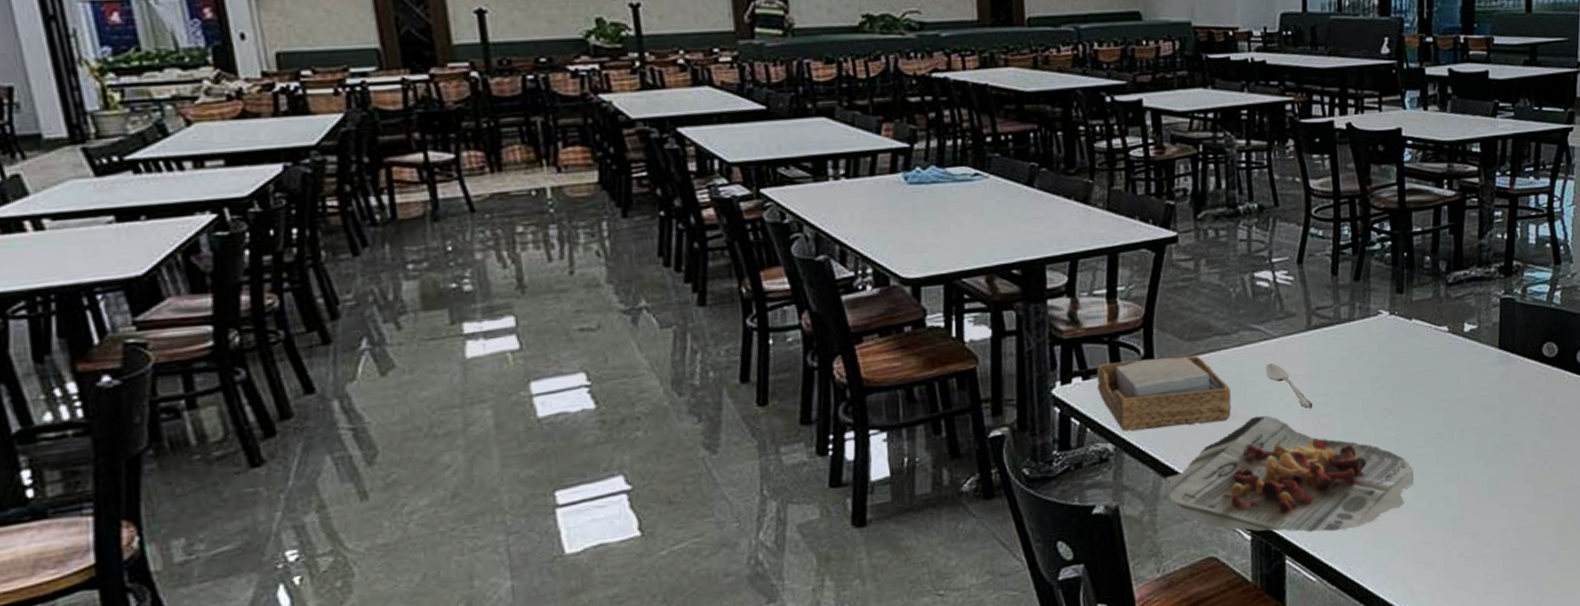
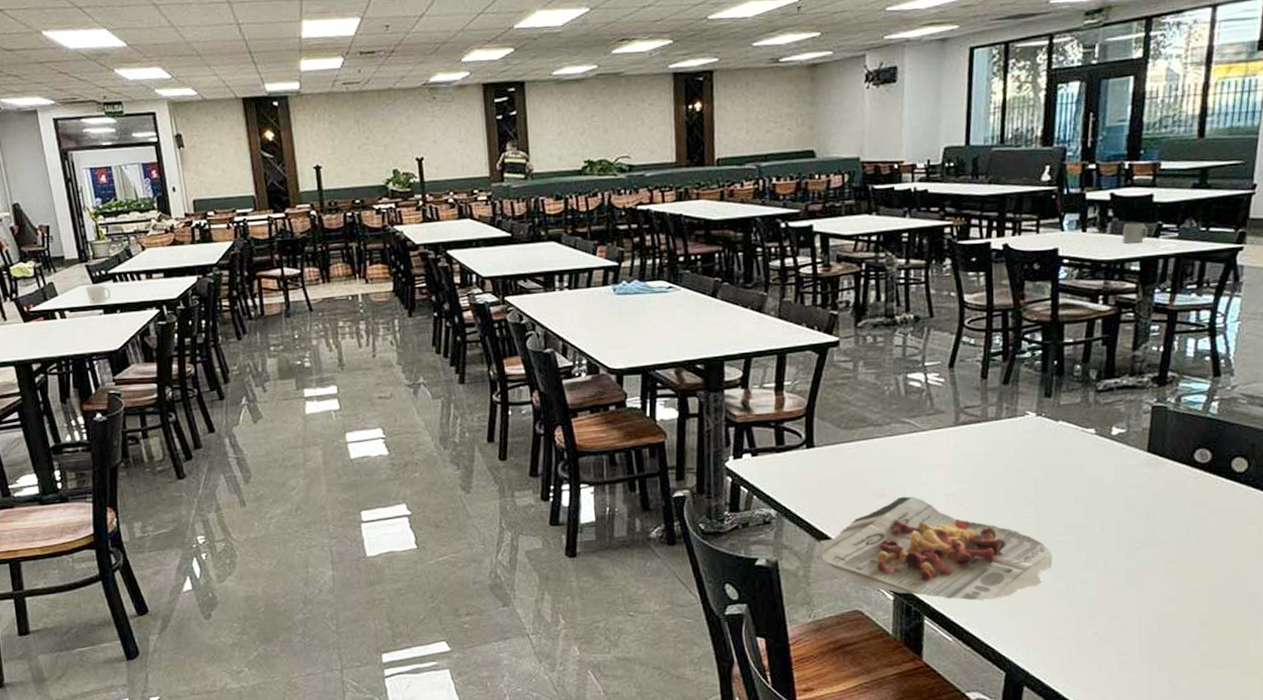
mug: none [82,176,129,209] -> present [86,284,111,305]
napkin holder: present [1096,355,1232,432] -> none [763,441,881,501]
spoon: present [1266,363,1313,408] -> none [914,452,957,493]
mug: none [1462,101,1487,124] -> present [1122,223,1149,244]

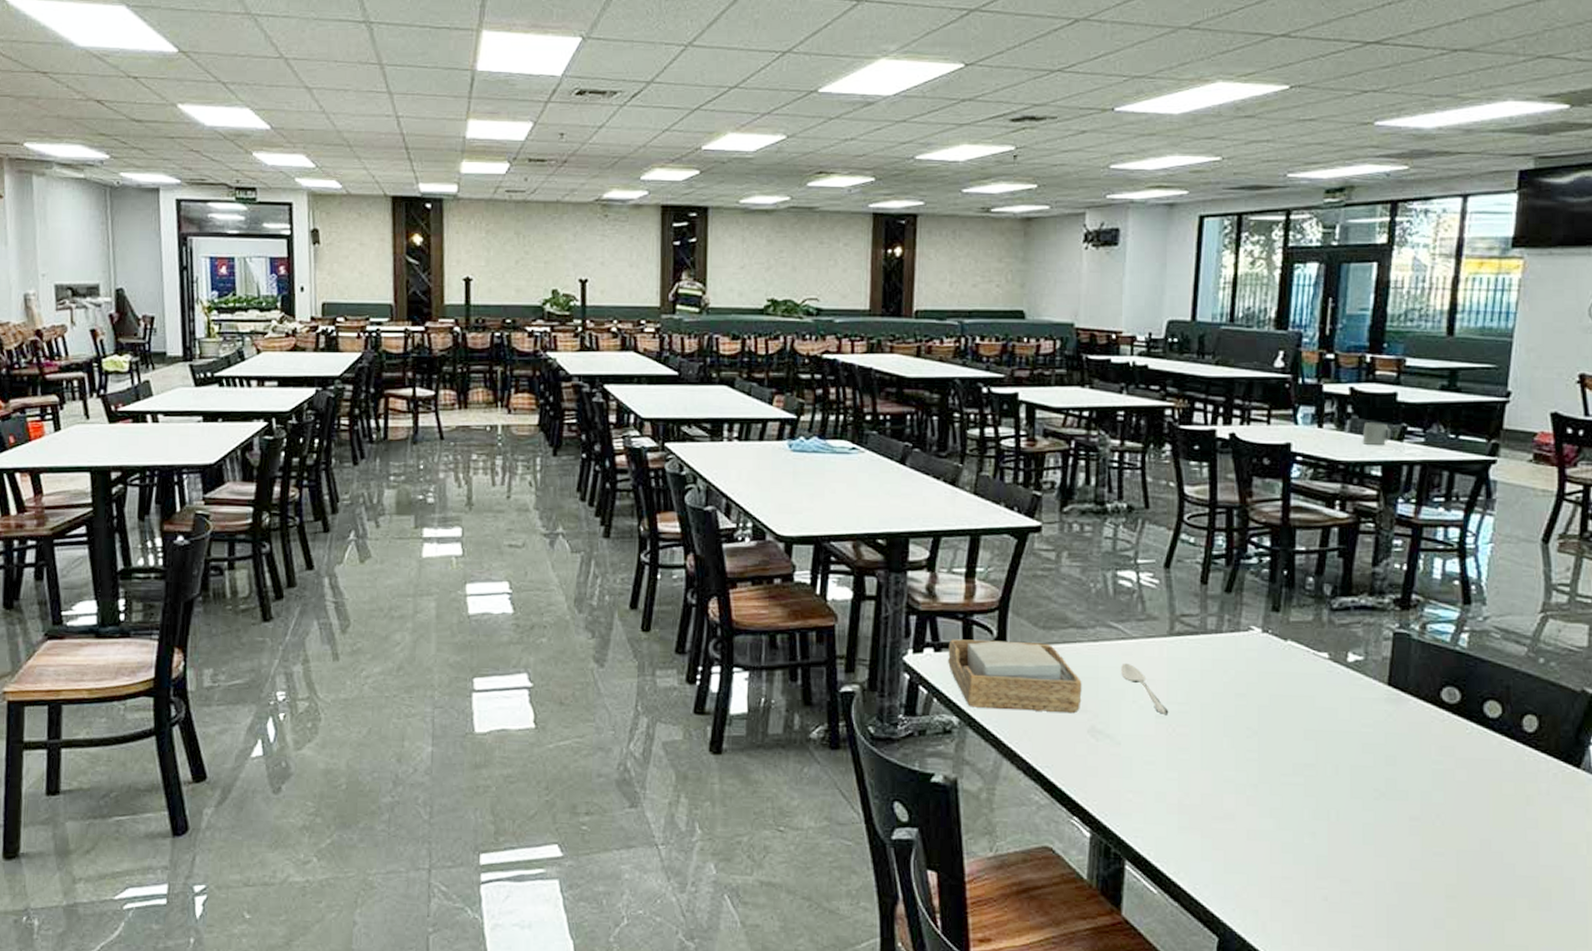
mug: present [86,284,111,305] -> none [186,387,214,411]
napkin holder: none [763,441,881,501] -> present [948,639,1082,714]
food tray: present [819,496,1052,601] -> none [1007,713,1277,847]
spoon: none [914,452,957,493] -> present [1121,663,1169,714]

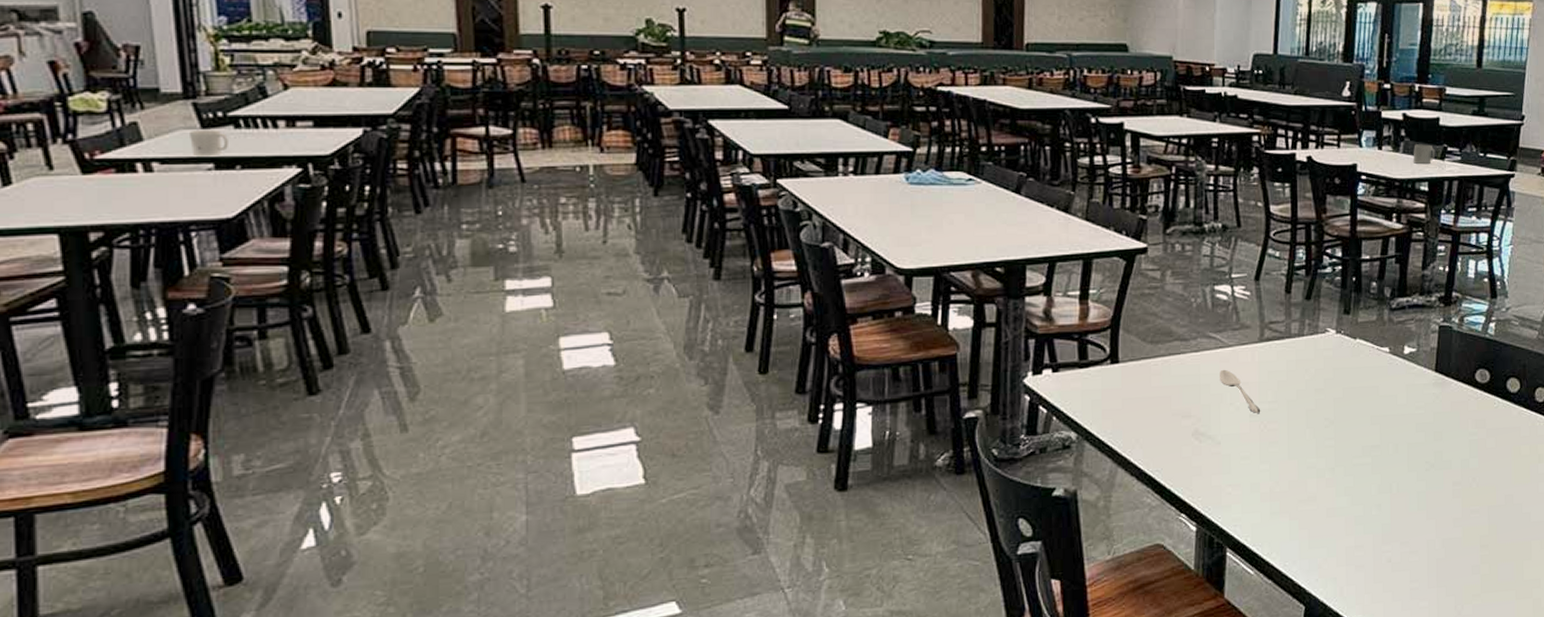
mug: none [186,387,214,411] -> present [190,129,228,157]
napkin holder: present [948,639,1082,714] -> none [1065,356,1186,422]

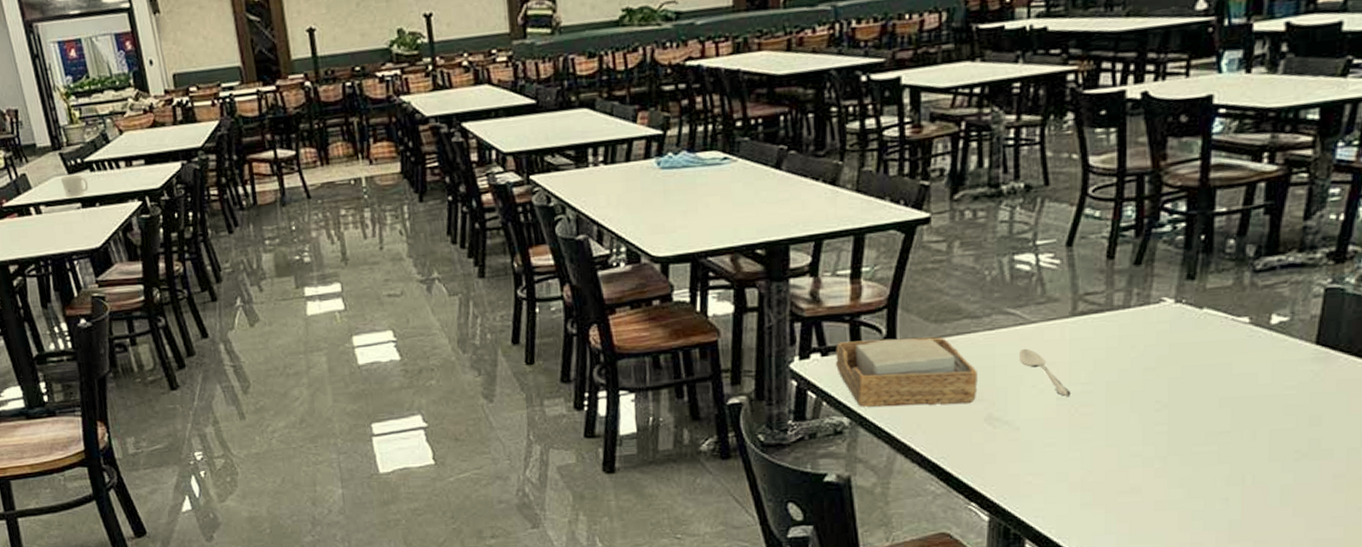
napkin holder: none [1065,356,1186,422] -> present [836,337,978,407]
mug: present [1413,144,1436,165] -> none [1297,59,1334,86]

